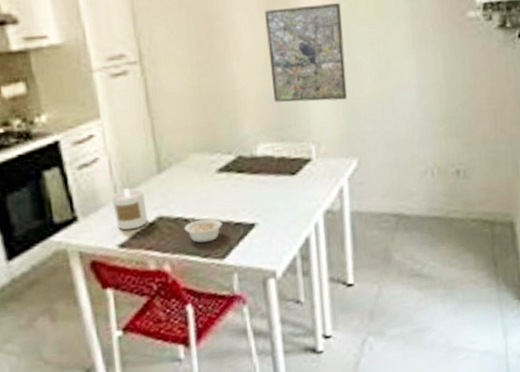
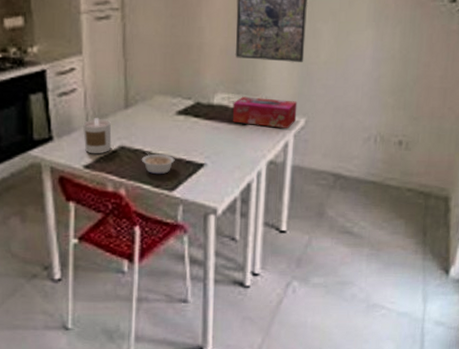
tissue box: none [278,142,348,174] -> present [232,96,297,128]

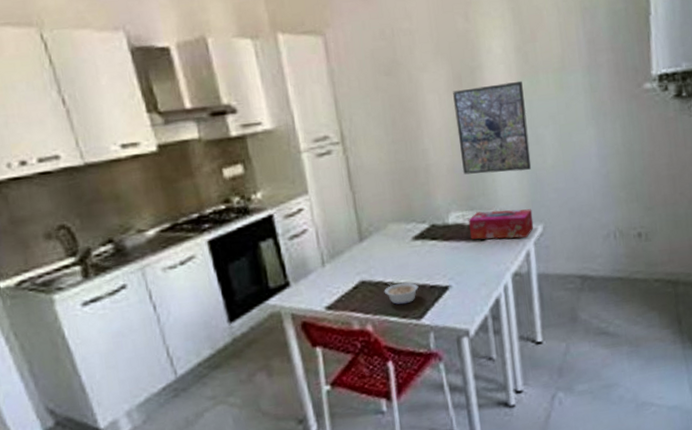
candle: present [83,118,112,154] -> none [319,256,352,294]

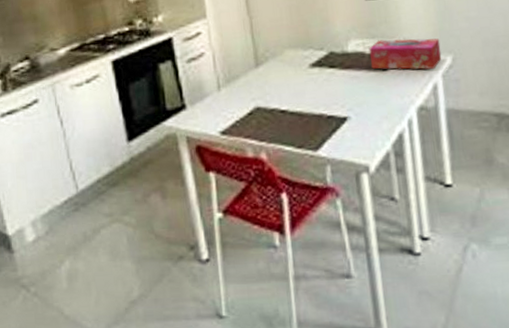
legume: present [384,282,419,305] -> none [279,109,315,134]

